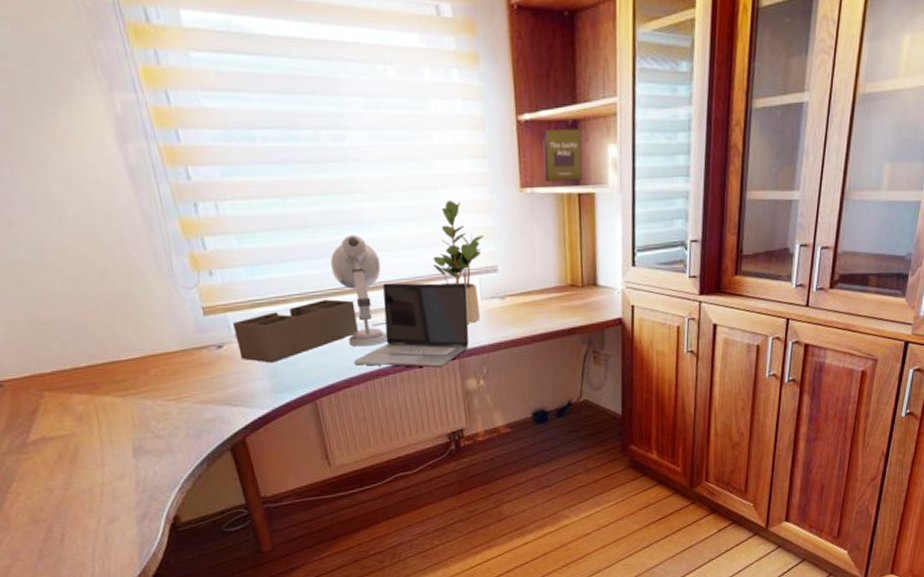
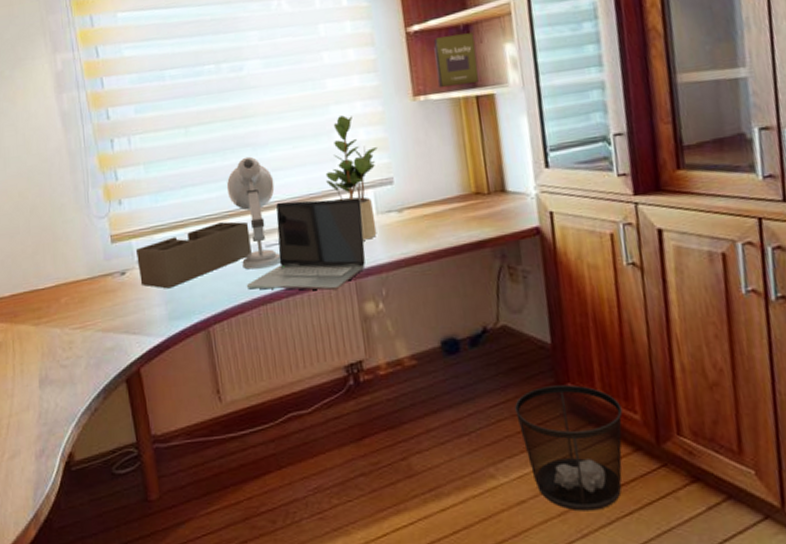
waste bin: none [589,446,669,538] -> present [515,384,623,512]

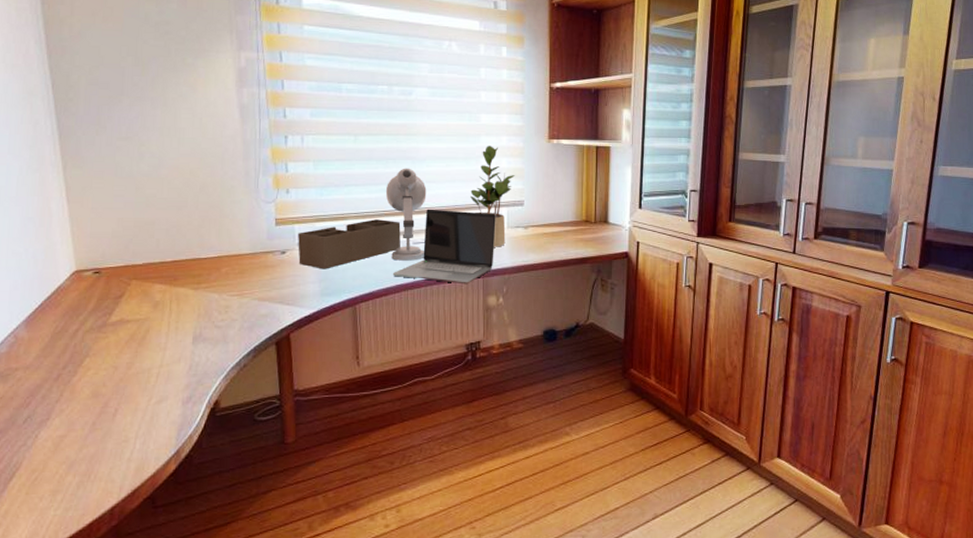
books: present [433,32,480,89] -> none [569,96,601,137]
waste bin: present [515,384,623,512] -> none [591,370,666,461]

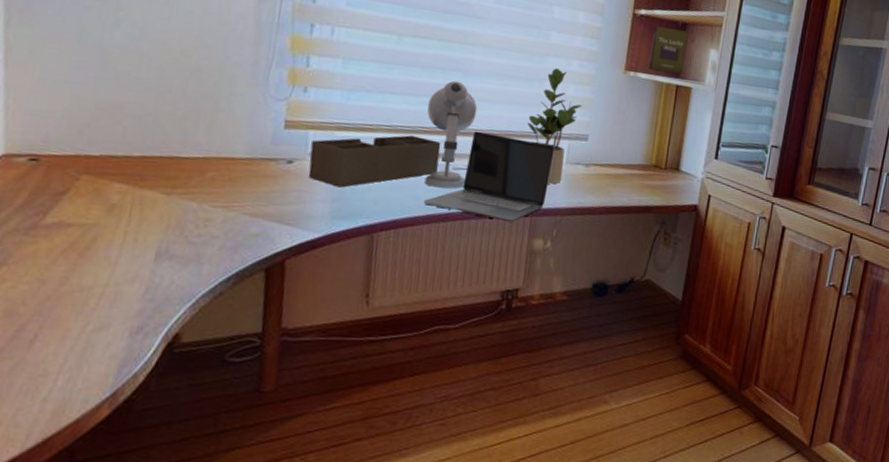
books: none [569,96,601,137] -> present [648,26,688,75]

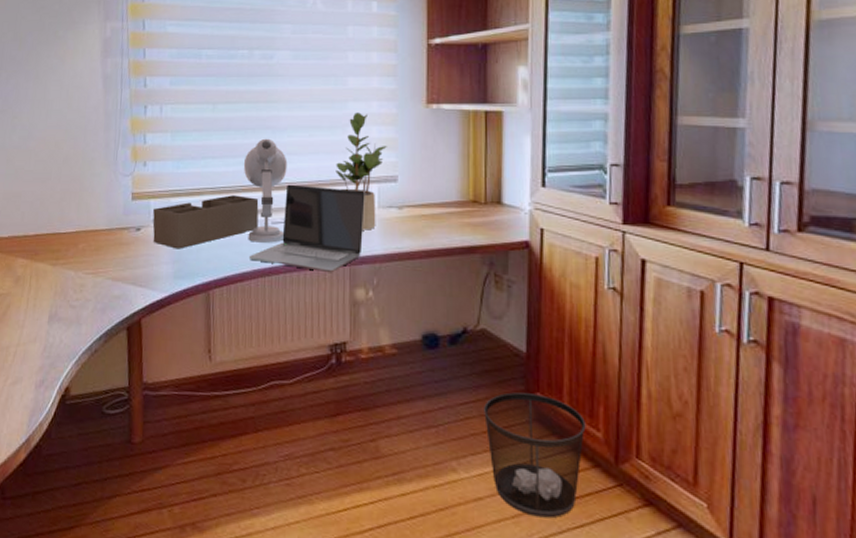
waste bin: none [638,334,721,437] -> present [484,392,586,519]
books: present [648,26,688,75] -> none [450,52,491,100]

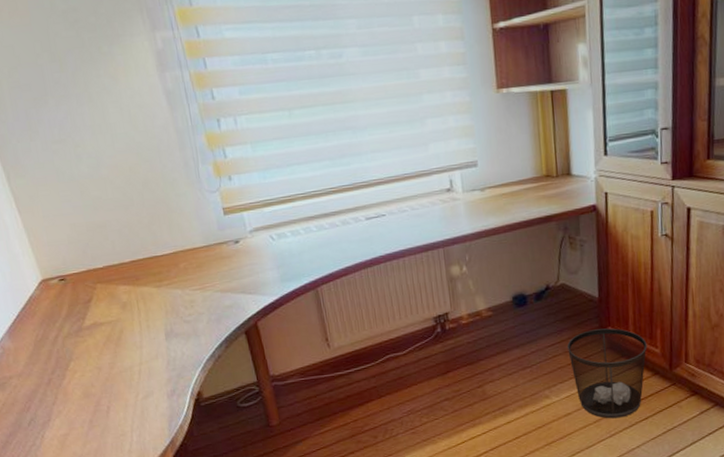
desk organizer: present [152,195,259,249] -> none [248,197,354,255]
desk lamp: present [243,138,288,244] -> none [329,139,379,239]
laptop: present [248,184,365,273] -> none [349,178,452,257]
potted plant: present [336,112,387,230] -> none [419,104,465,215]

